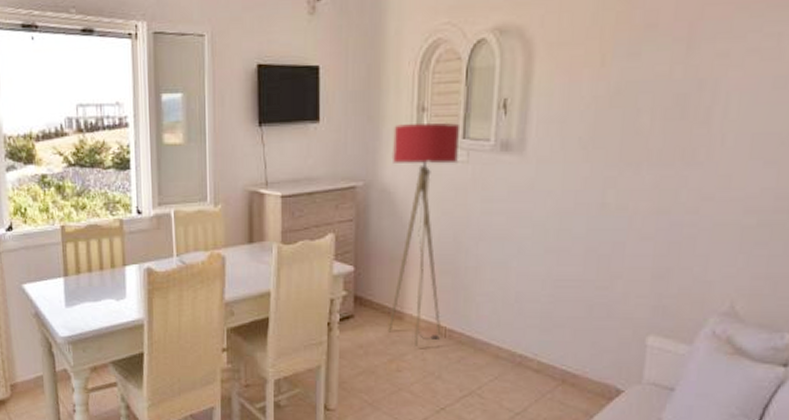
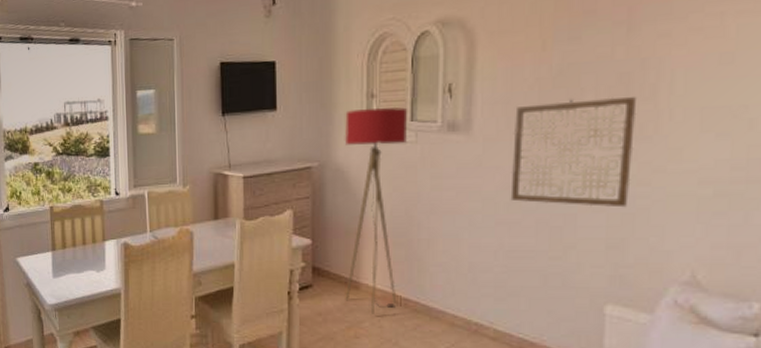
wall art: none [561,119,692,236] -> present [510,97,638,208]

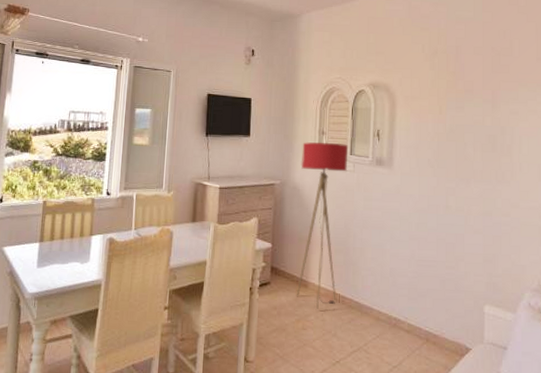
wall art: present [510,97,638,208] -> none [419,150,500,232]

